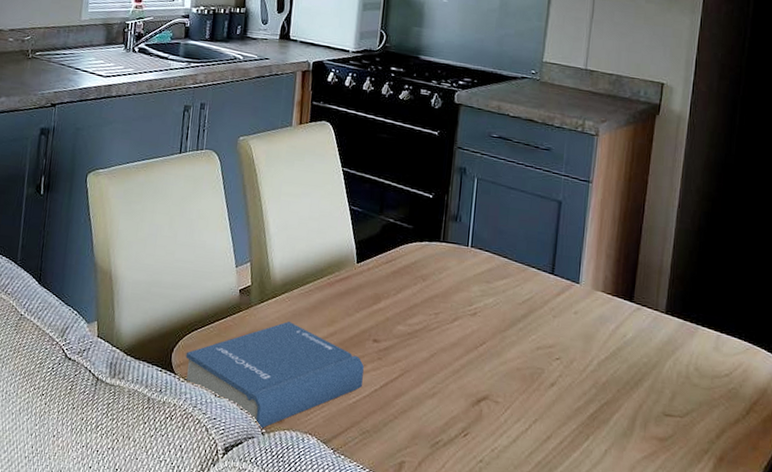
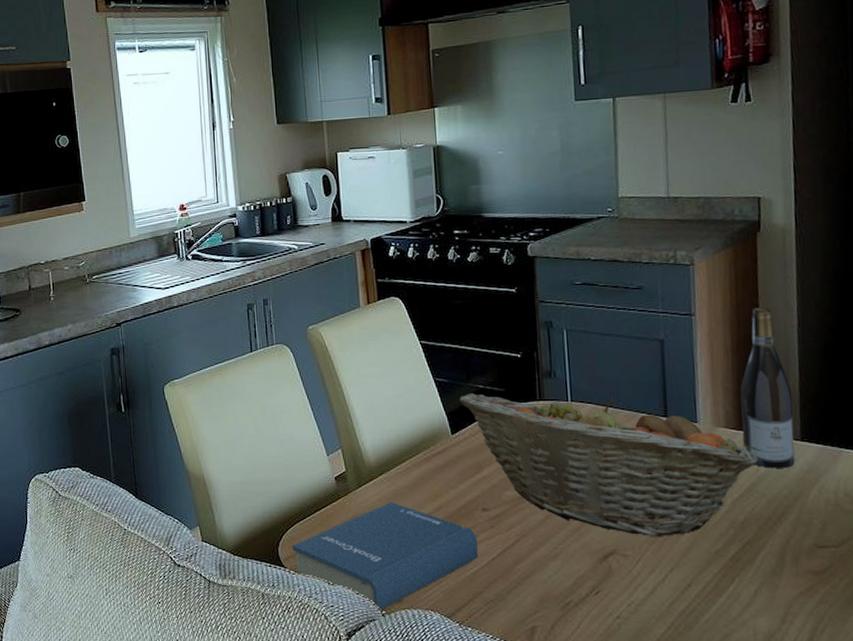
fruit basket: none [369,225,626,388] -> present [459,393,758,538]
wine bottle: none [615,184,665,337] -> present [740,307,795,468]

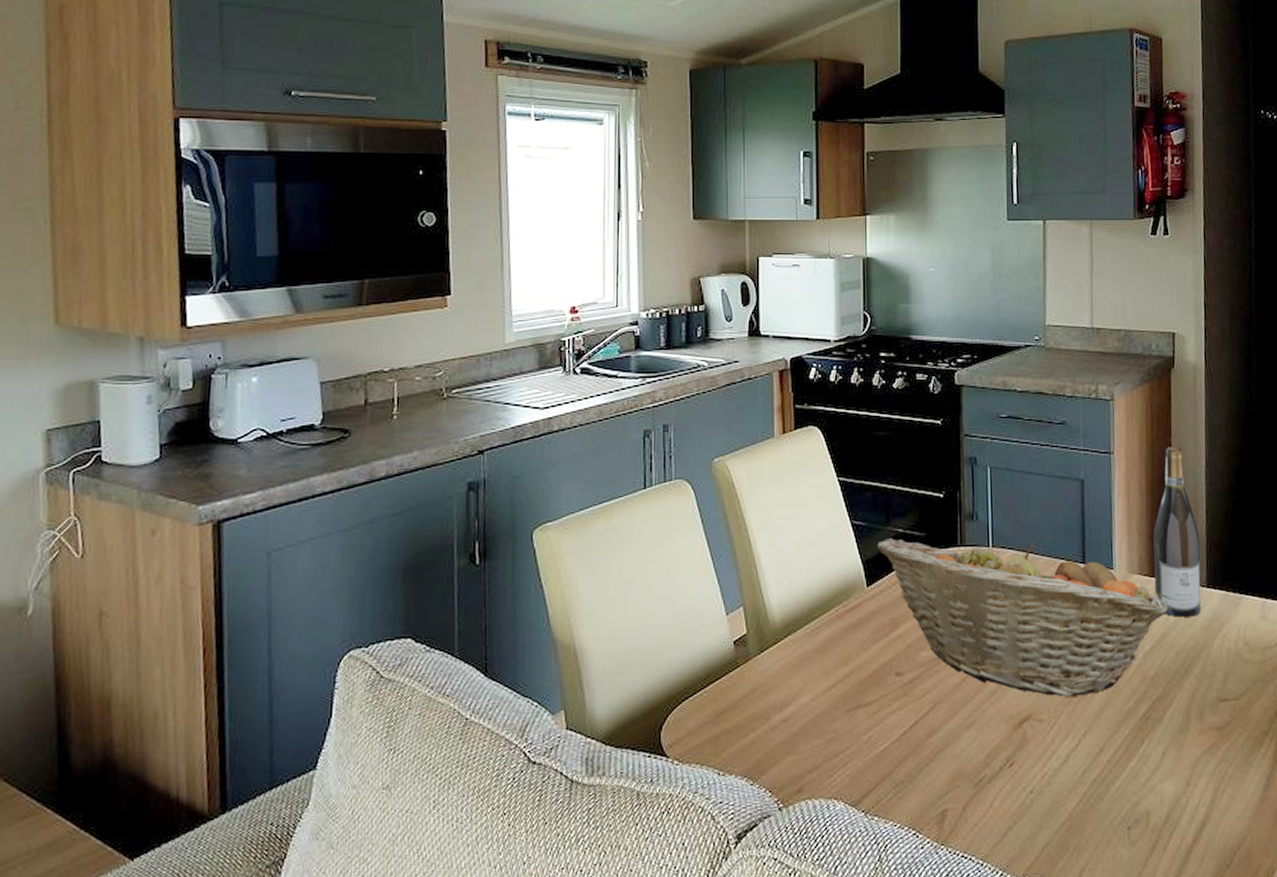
hardback book: present [292,502,478,612] -> none [677,669,889,805]

